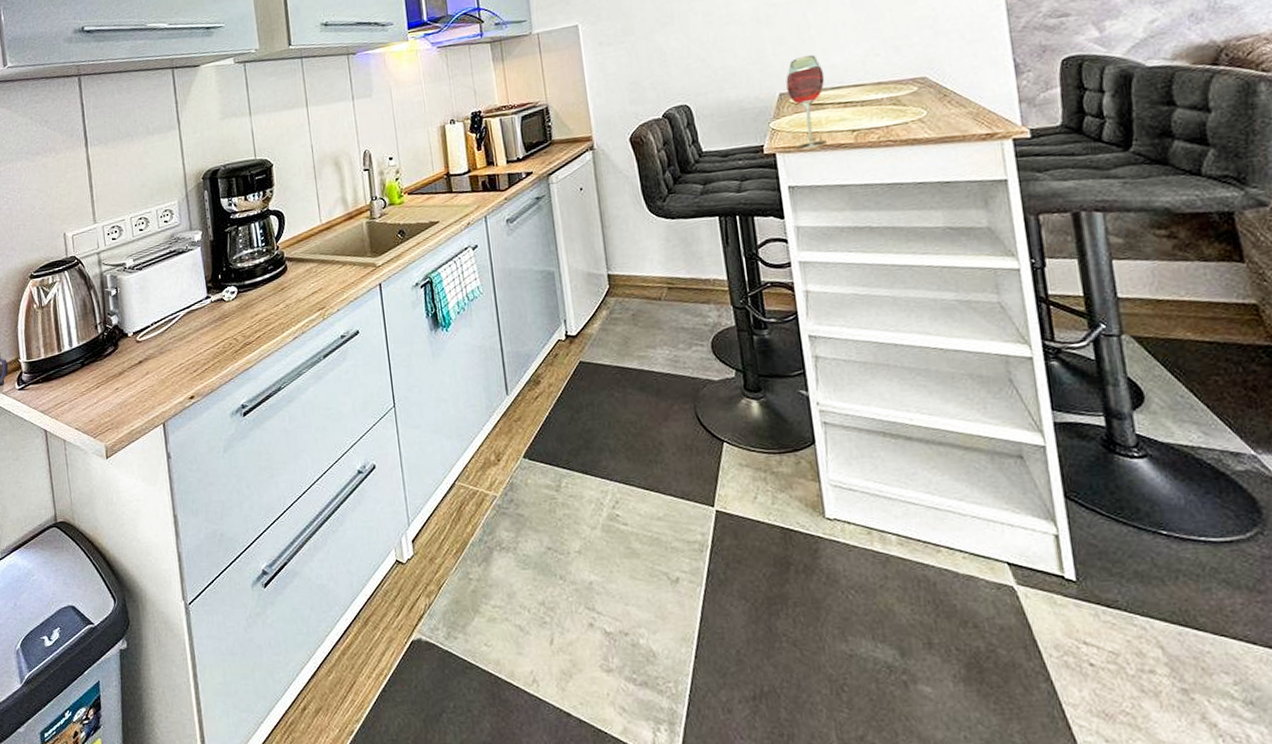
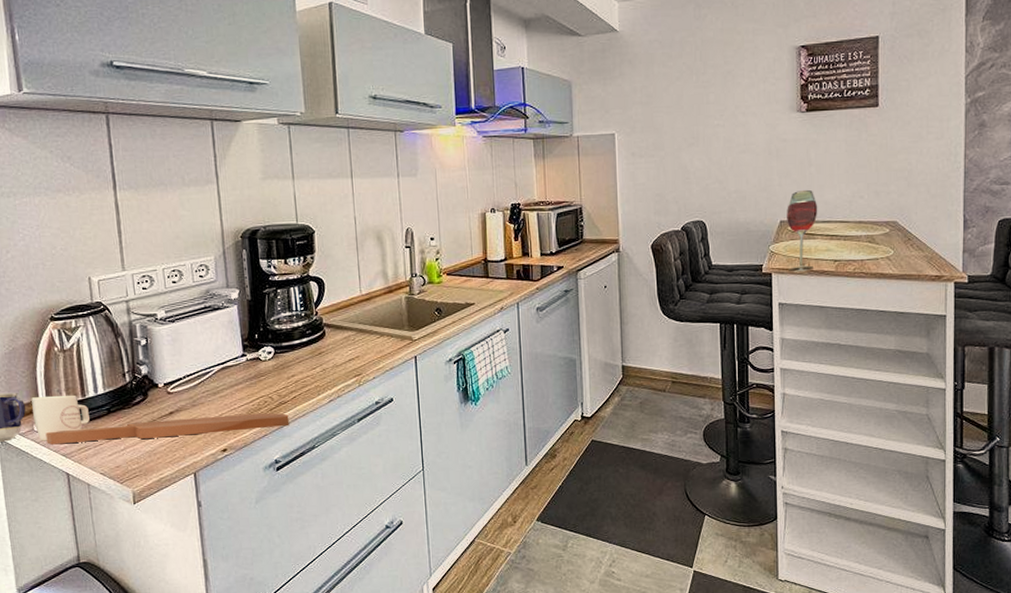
mug: none [13,350,65,399] -> present [31,394,90,441]
cutting board: none [26,354,255,402] -> present [45,412,290,445]

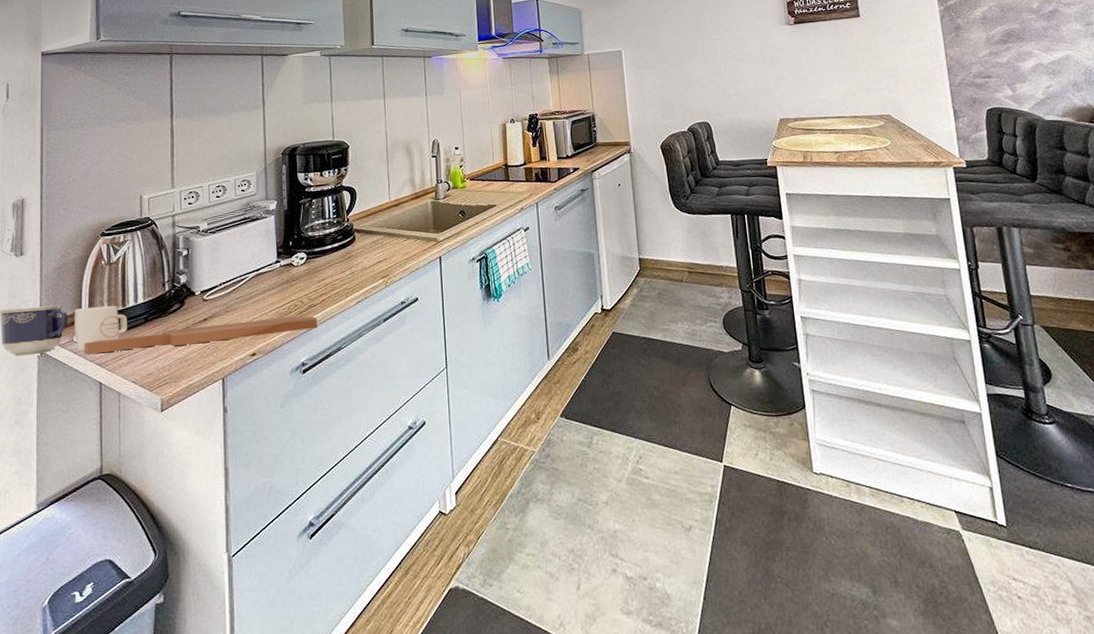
wineglass: present [787,189,818,272] -> none [785,90,817,165]

